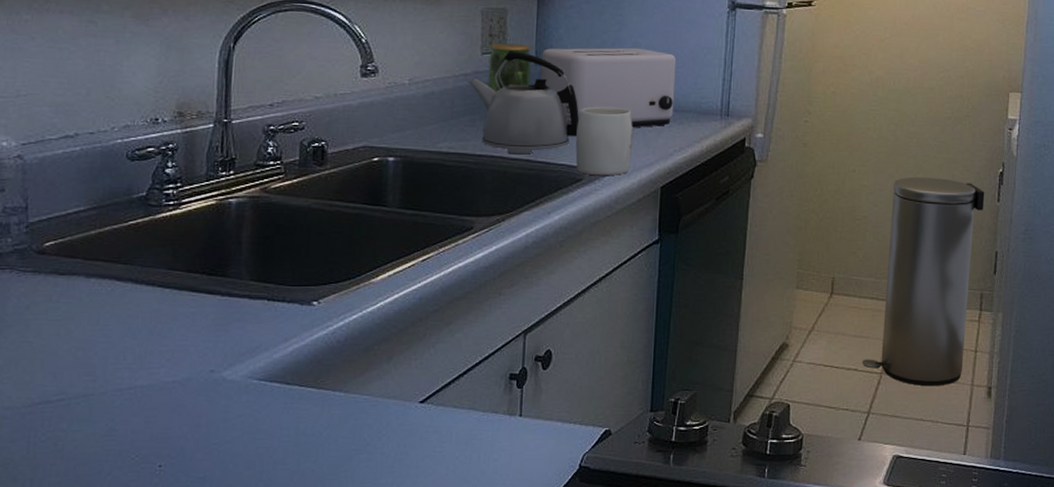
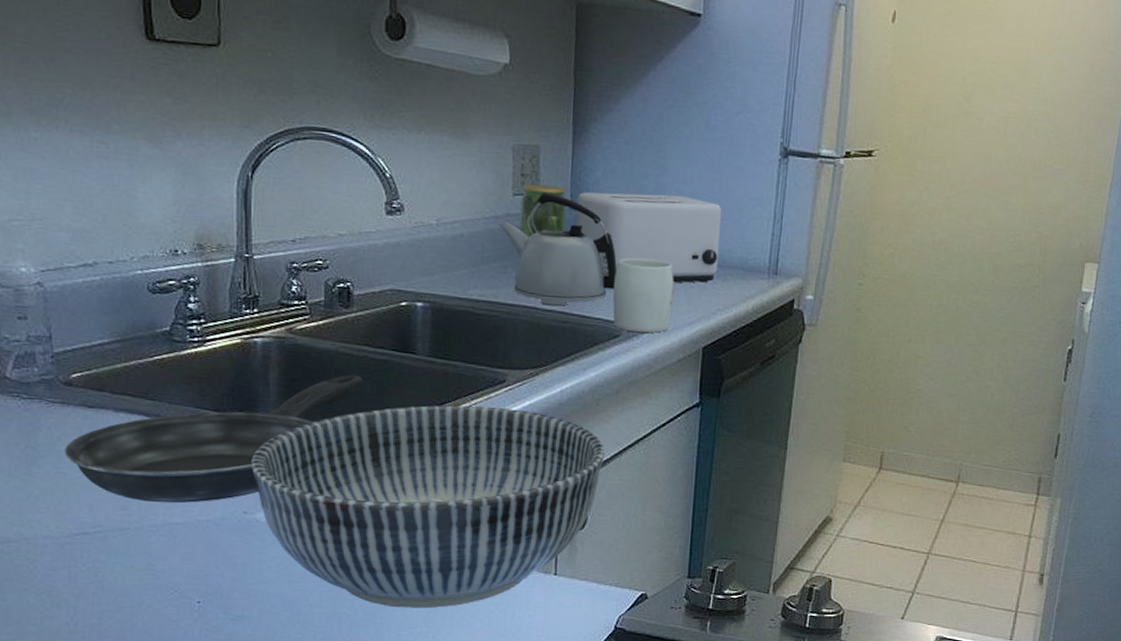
frying pan: none [31,228,335,367] -> present [64,374,363,504]
bowl: none [220,253,568,460] -> present [251,405,605,609]
pedal bin: present [862,177,985,387] -> none [908,350,1051,570]

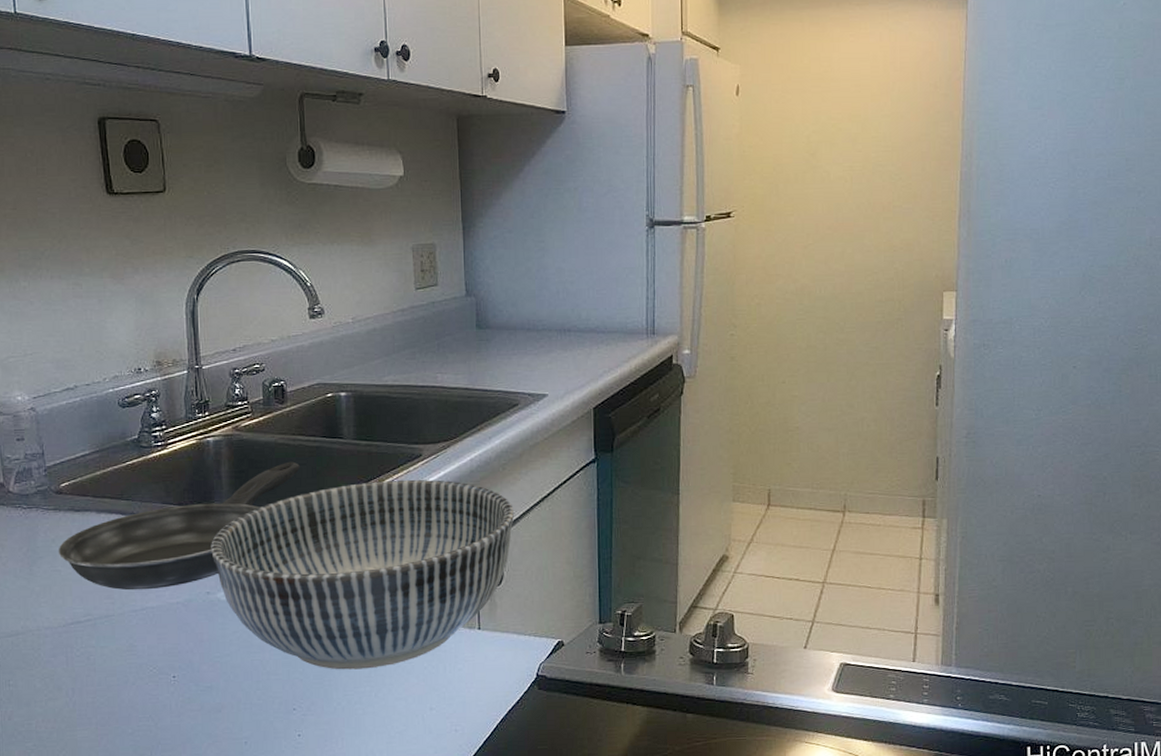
kettle: present [499,192,617,306] -> none [405,284,511,383]
jar: present [519,184,567,237] -> none [423,277,464,325]
toaster: present [575,192,722,283] -> none [471,272,601,352]
mug: present [612,257,675,333] -> none [509,332,564,399]

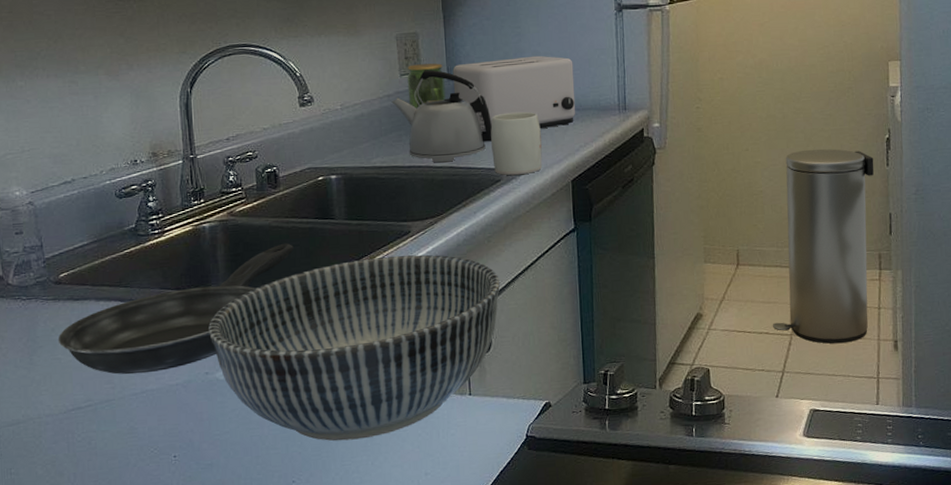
kettle: none [405,284,511,383] -> present [391,69,493,163]
jar: none [423,277,464,325] -> present [407,63,447,108]
toaster: none [471,272,601,352] -> present [452,55,576,132]
mug: none [509,332,564,399] -> present [490,111,543,175]
pedal bin: none [803,384,922,595] -> present [772,149,874,344]

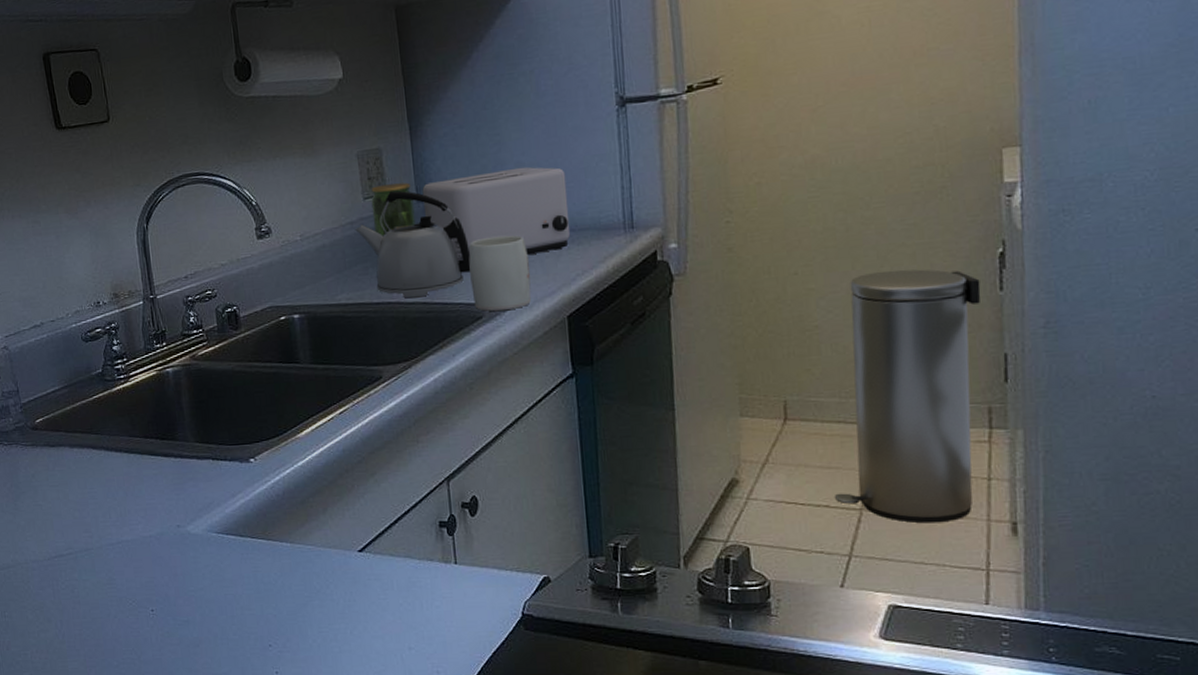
frying pan: present [57,243,294,375] -> none [38,389,258,524]
bowl: present [209,254,500,441] -> none [177,403,486,606]

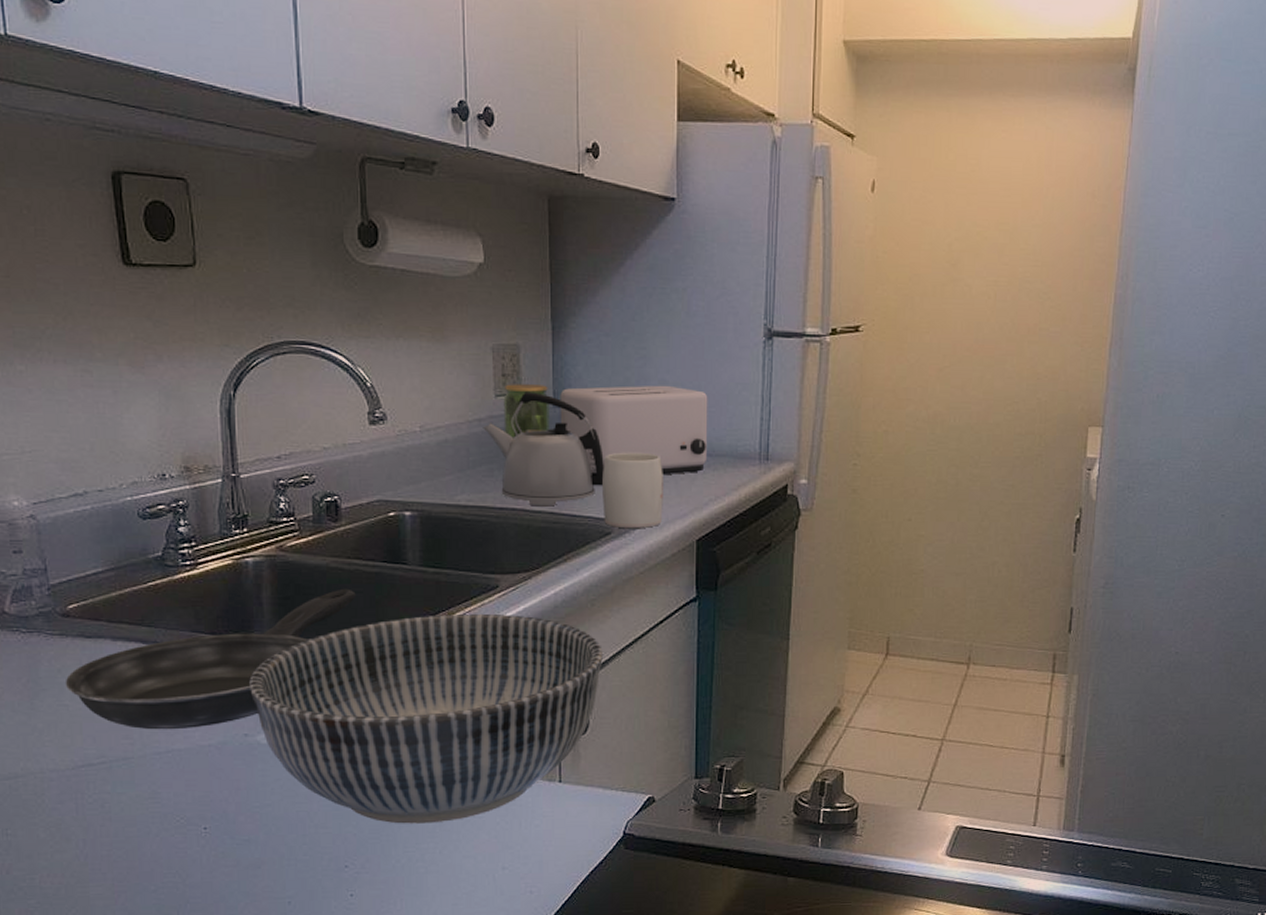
frying pan: none [38,389,258,524] -> present [65,588,356,730]
bowl: none [177,403,486,606] -> present [249,613,603,824]
pedal bin: present [834,269,981,524] -> none [921,525,1059,754]

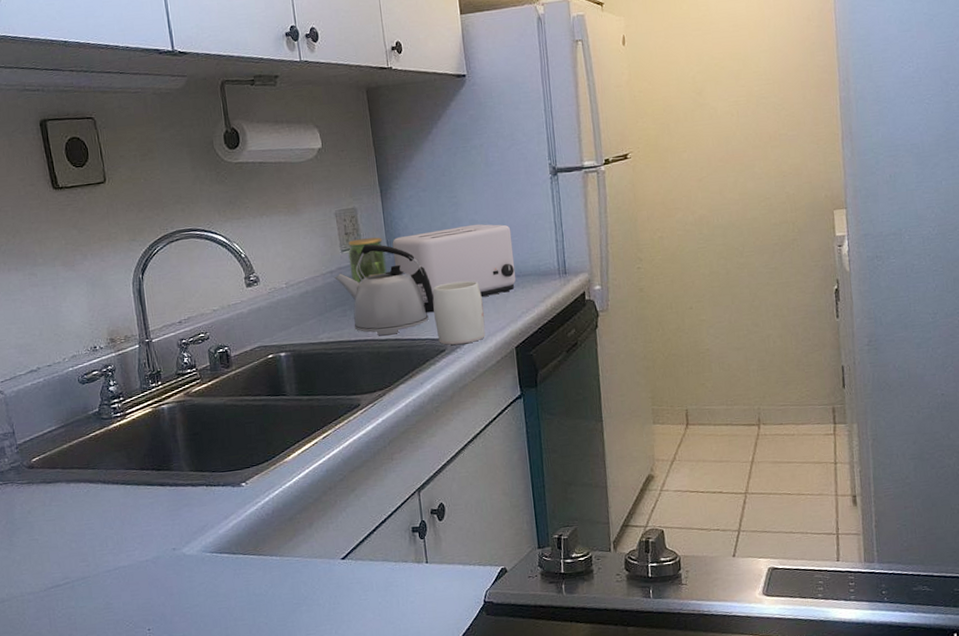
frying pan: present [65,588,356,730] -> none [34,420,249,553]
bowl: present [249,613,603,824] -> none [173,426,451,611]

